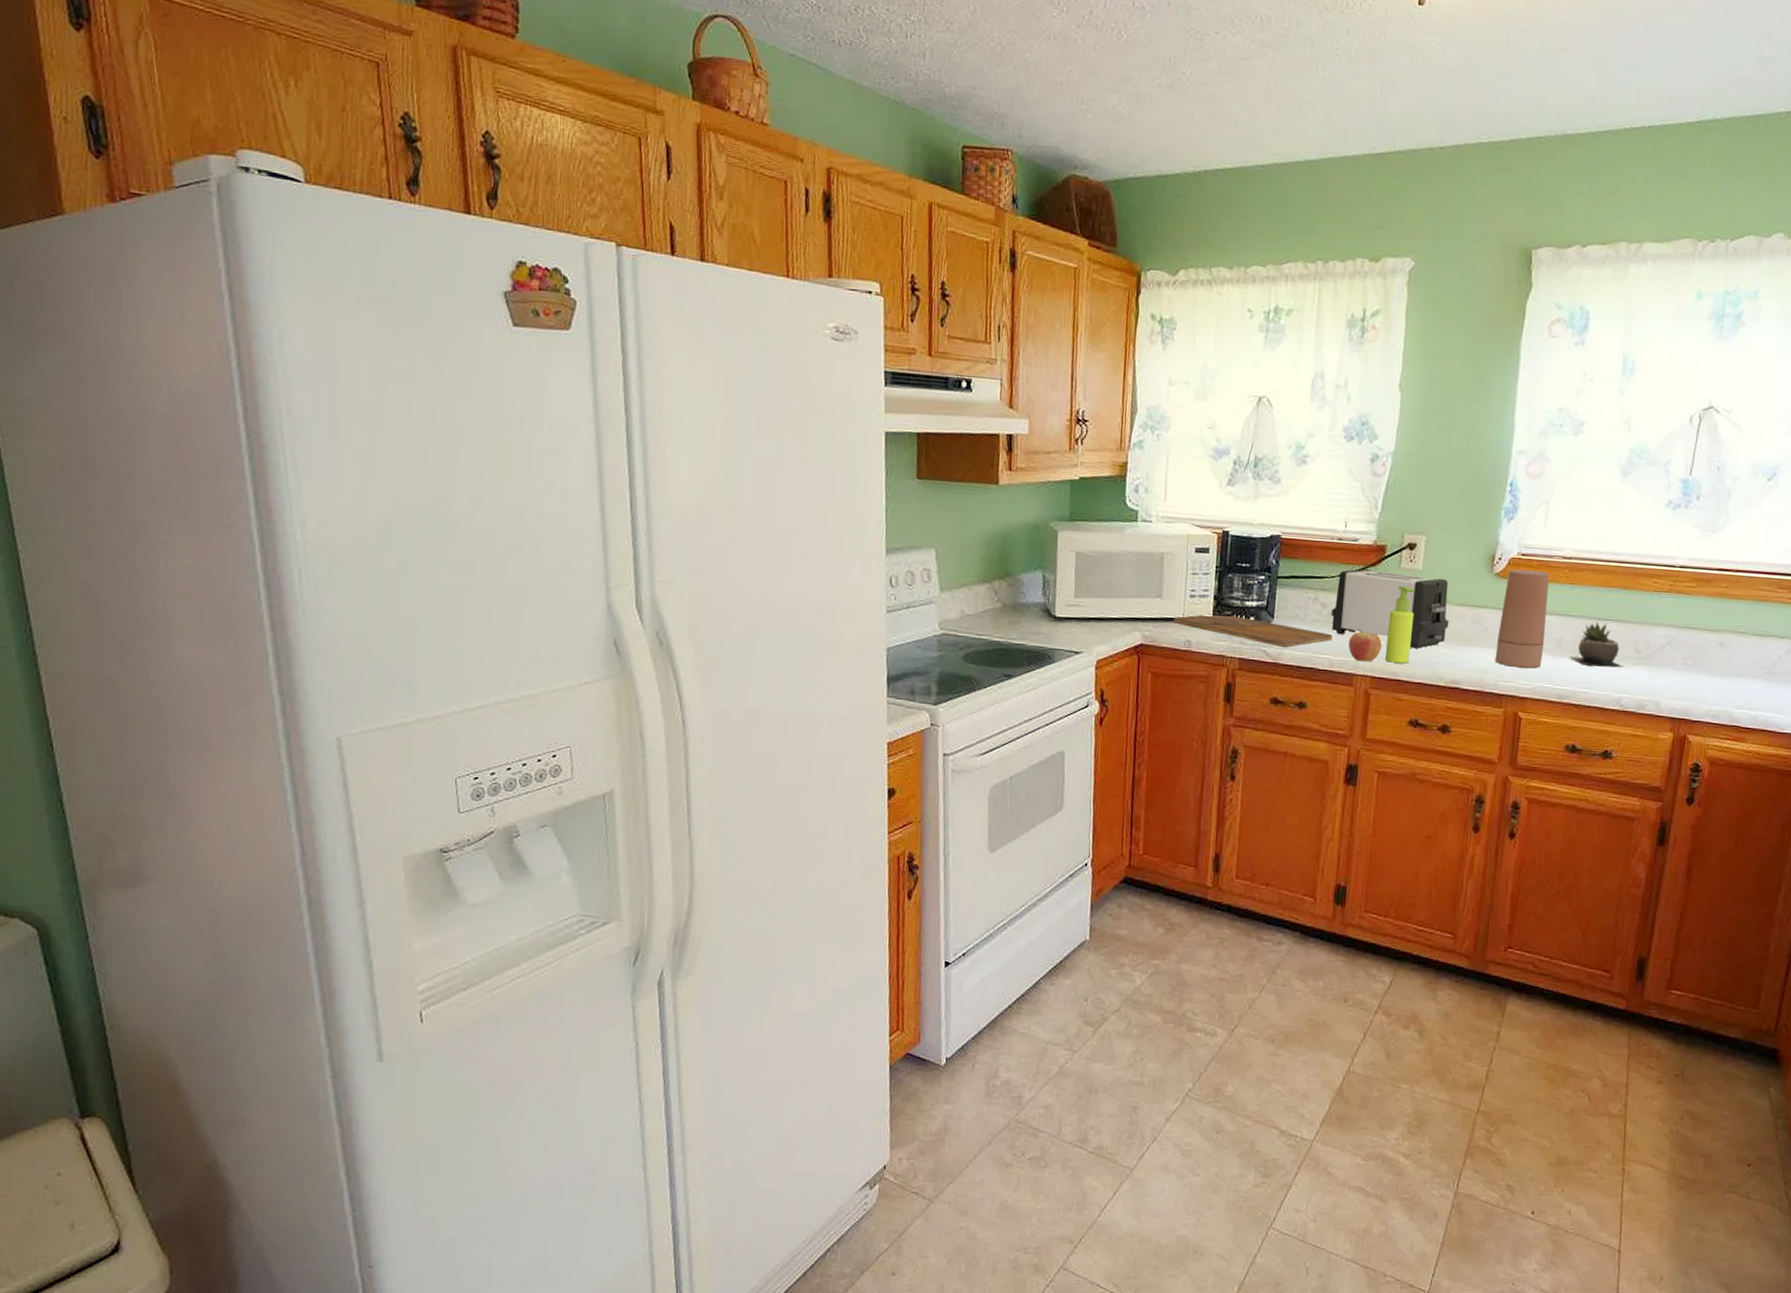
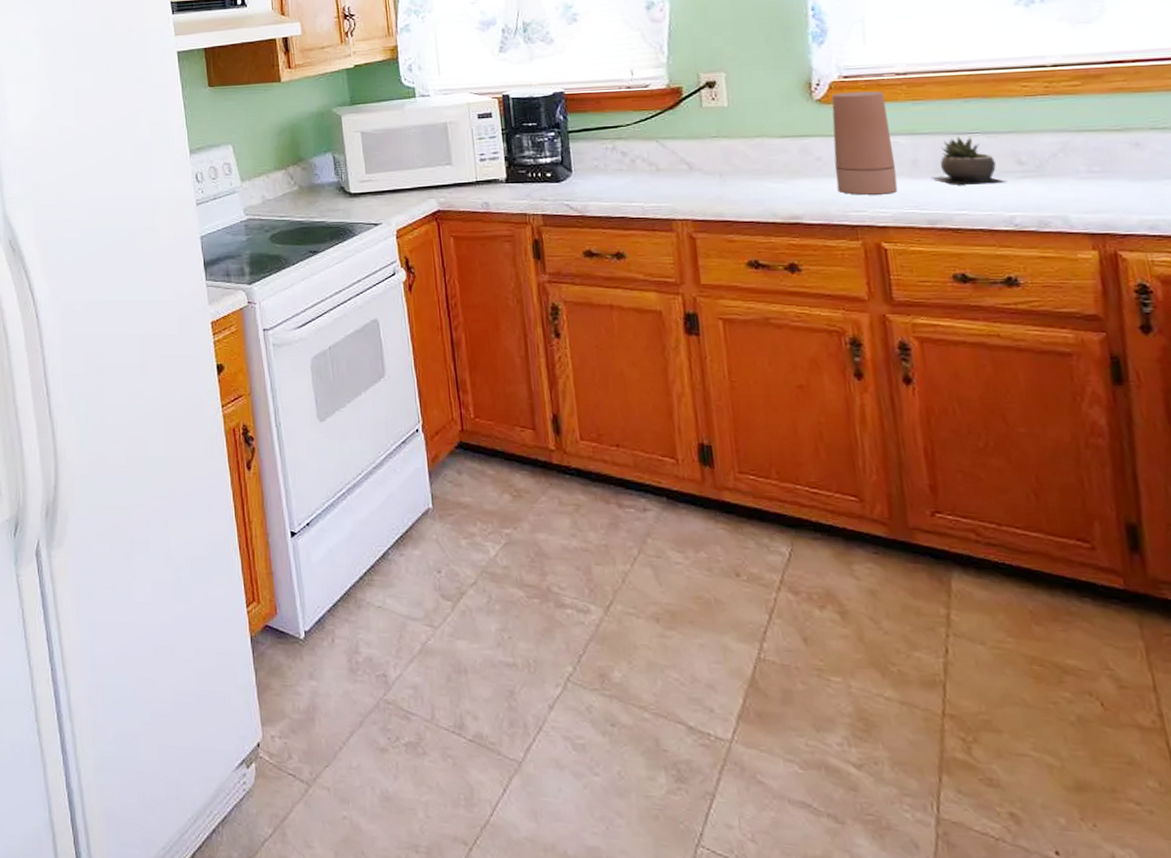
cutting board: present [1173,613,1333,648] -> none [467,173,640,200]
toaster: present [1332,568,1449,649] -> none [634,112,773,187]
fruit: present [1348,628,1382,662] -> none [659,173,699,206]
soap dispenser: present [1385,585,1415,664] -> none [699,124,734,204]

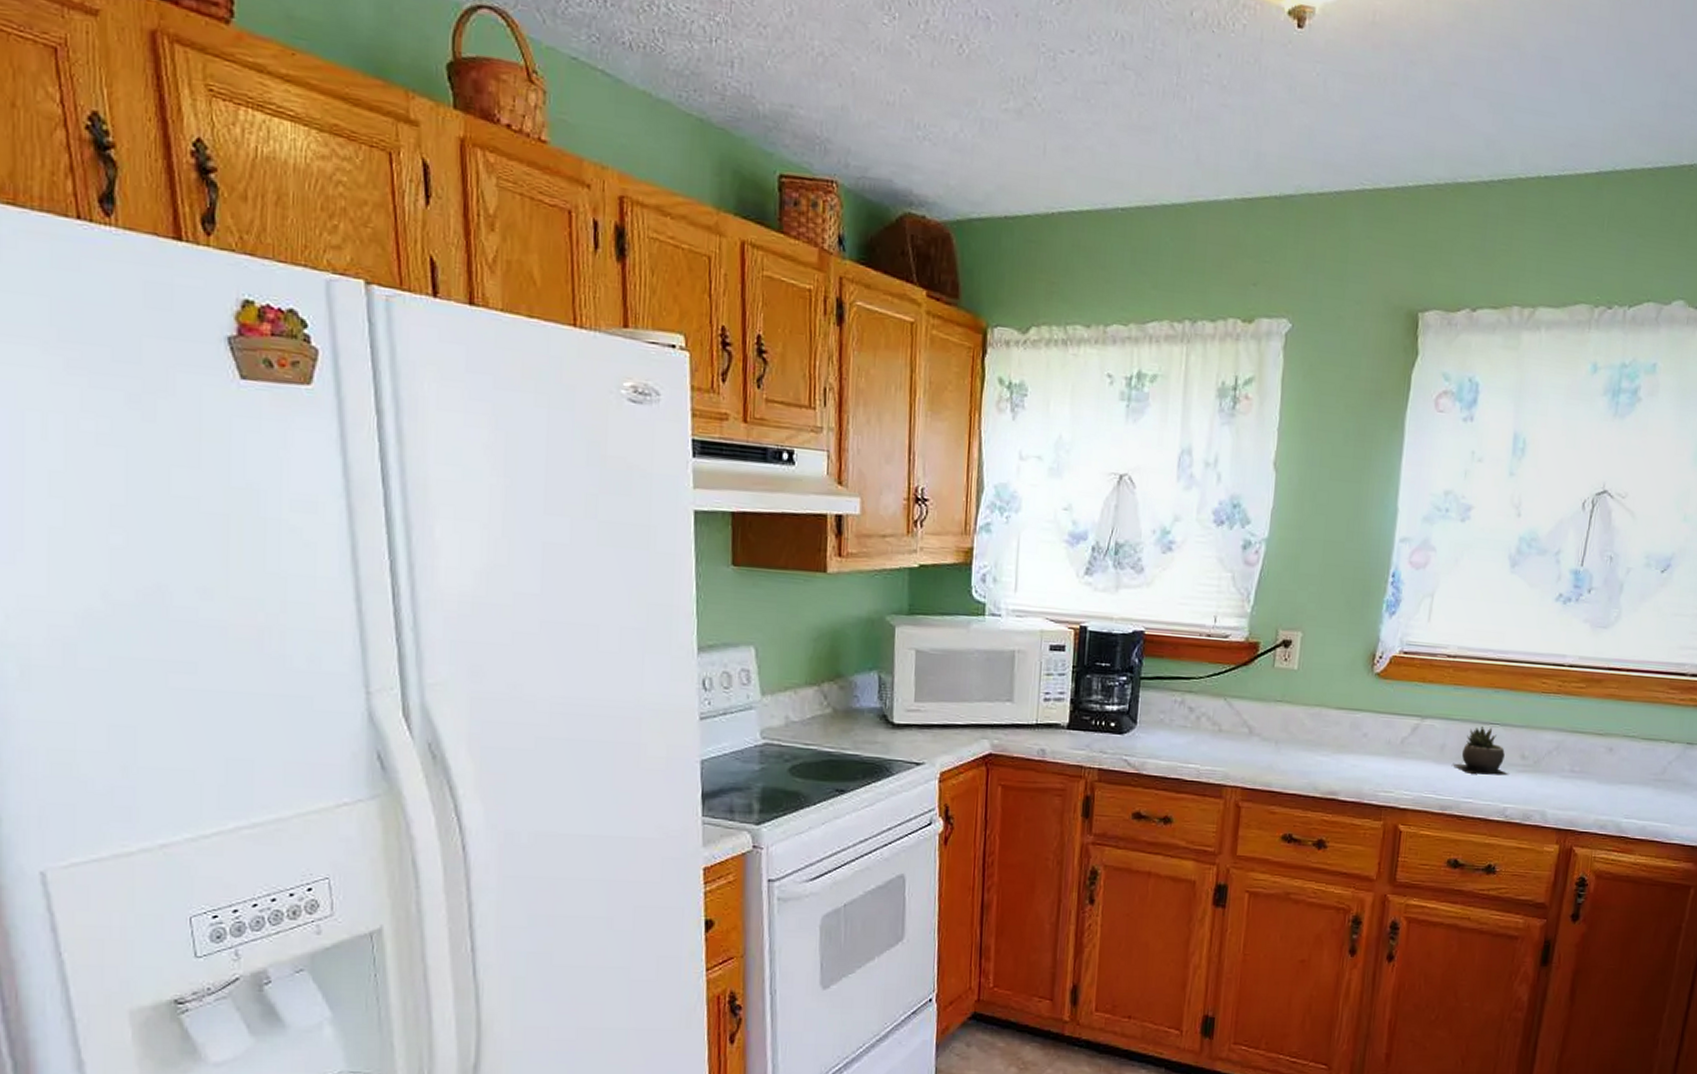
canister: present [831,91,898,195] -> none [1374,668,1433,777]

